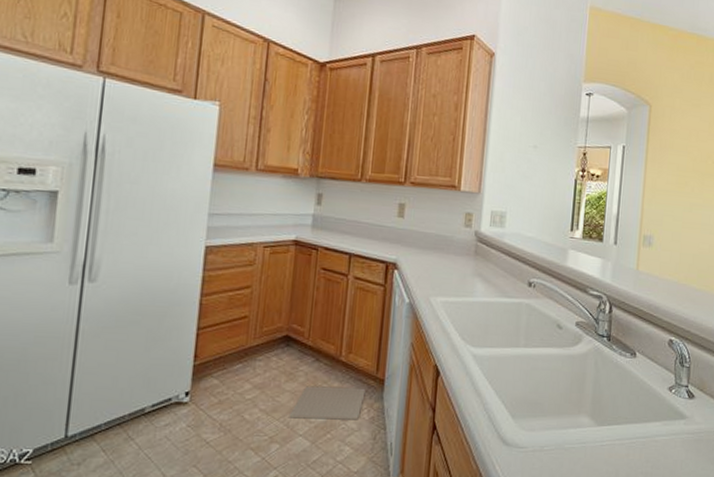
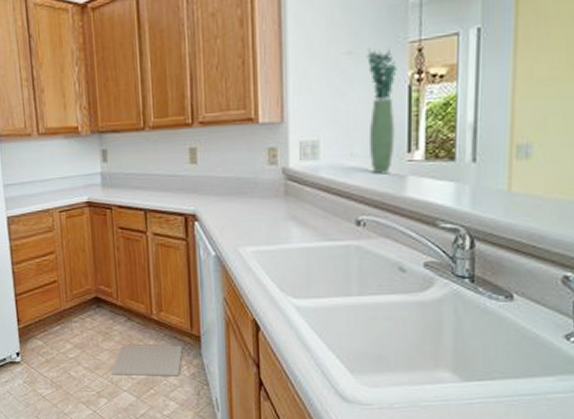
vase: none [543,146,568,246] -> present [367,48,397,174]

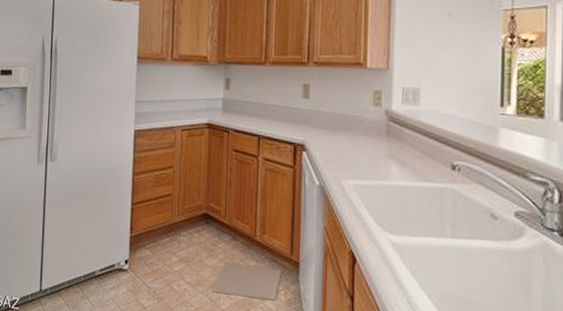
vase: present [367,48,397,174] -> none [465,12,492,125]

